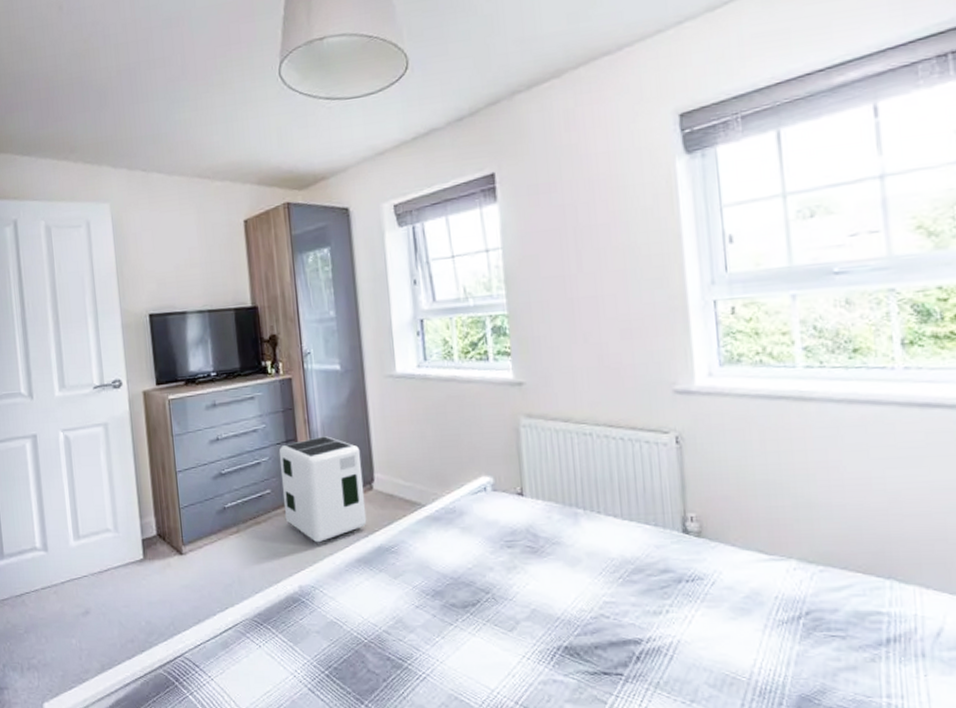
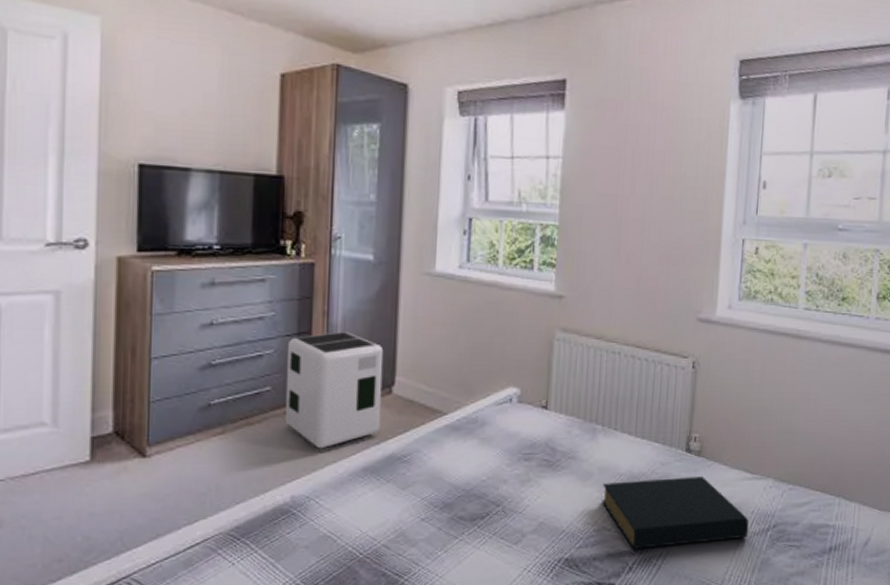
hardback book: none [593,559,775,637] -> present [602,477,749,549]

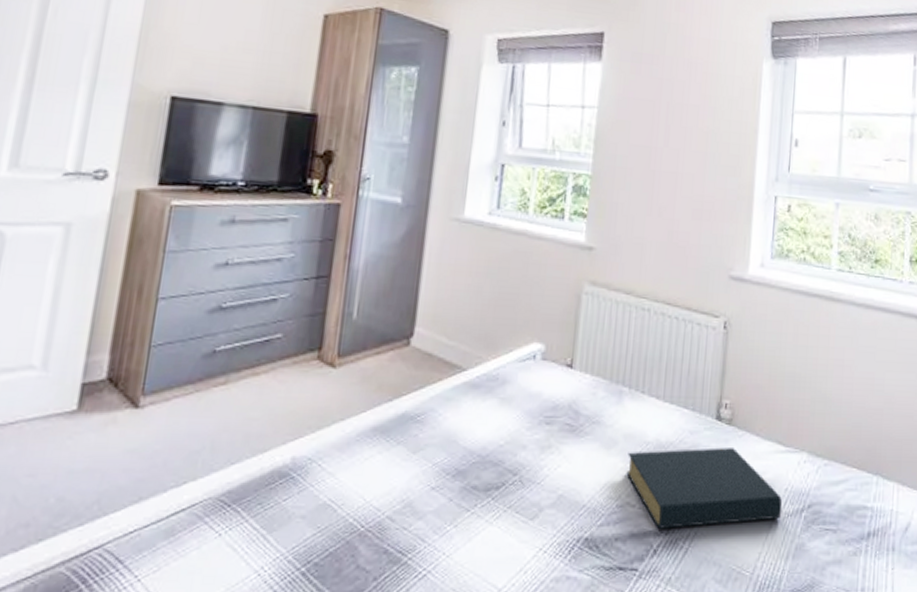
air purifier: present [284,332,384,449] -> none [293,277,405,405]

